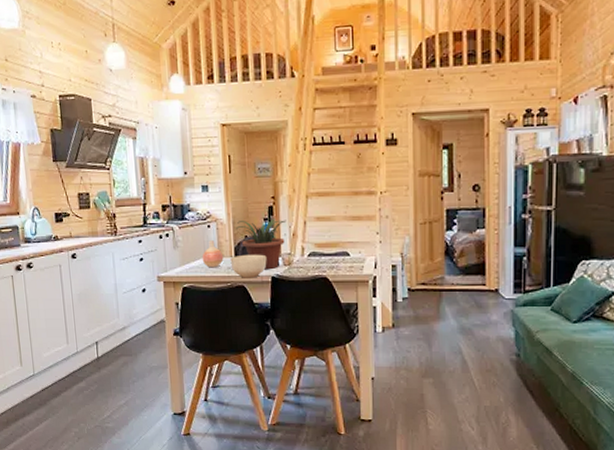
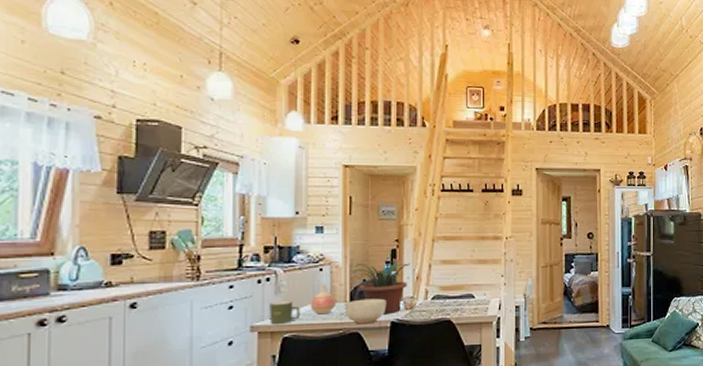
mug: none [170,254,195,276] -> present [269,300,300,325]

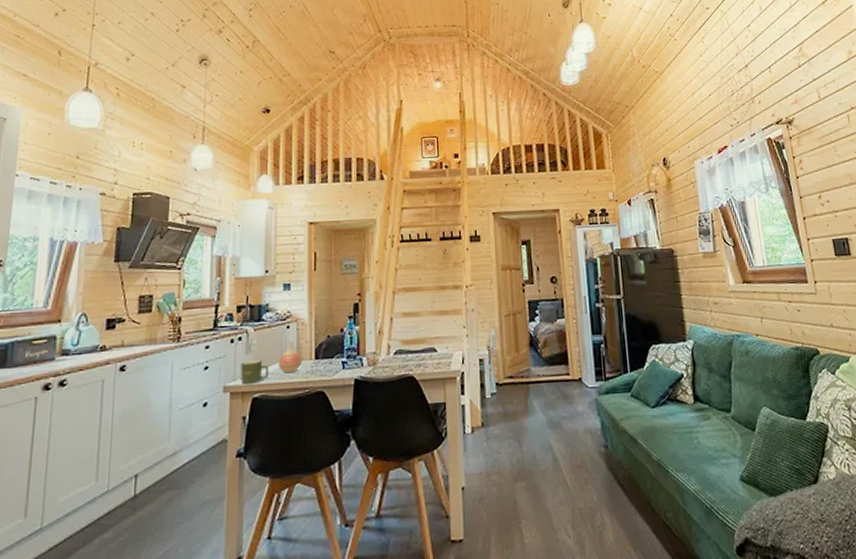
bowl: present [344,298,387,324] -> none [310,354,350,383]
potted plant: present [352,262,410,315] -> none [317,316,372,372]

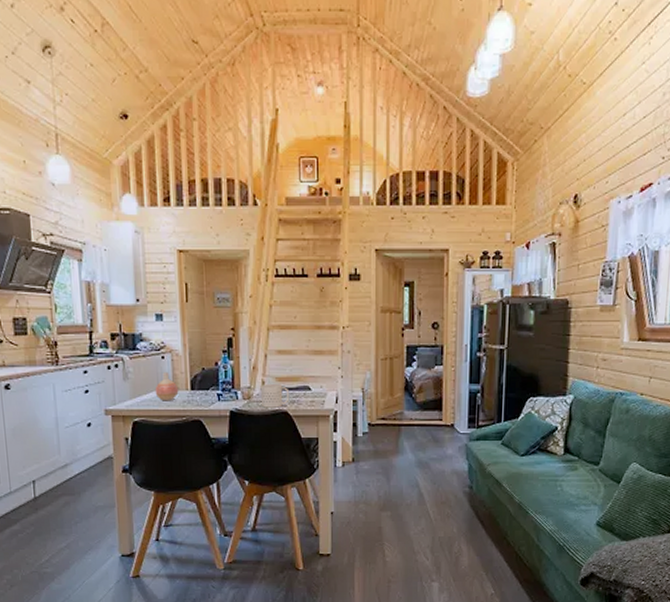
mug: present [240,359,269,385] -> none [119,386,147,410]
mug: none [386,346,416,374] -> present [260,383,290,408]

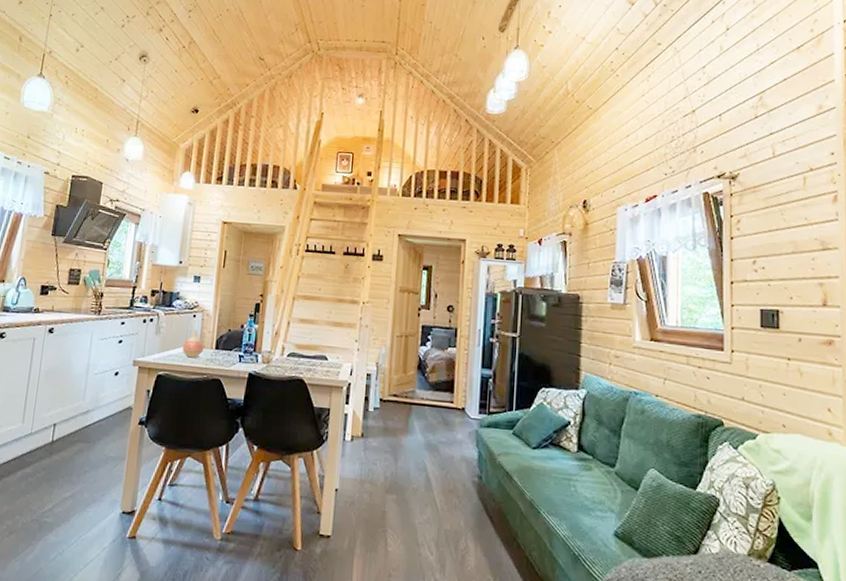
mug: present [260,383,290,408] -> none [279,349,307,374]

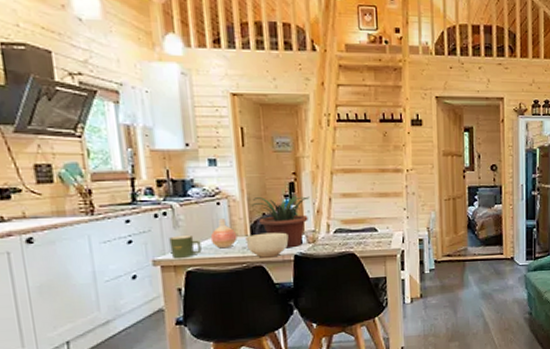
mug: none [148,340,174,363] -> present [169,234,202,259]
bowl: none [210,347,247,373] -> present [245,232,289,258]
potted plant: none [220,314,271,366] -> present [250,195,310,249]

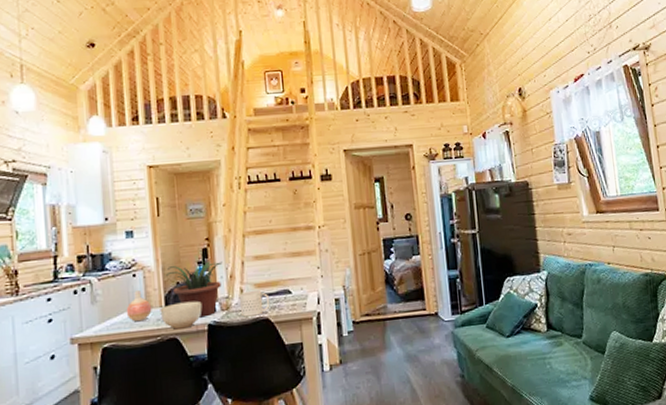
mug: present [169,234,202,259] -> none [87,309,118,336]
mug: none [325,226,356,251] -> present [239,290,270,317]

